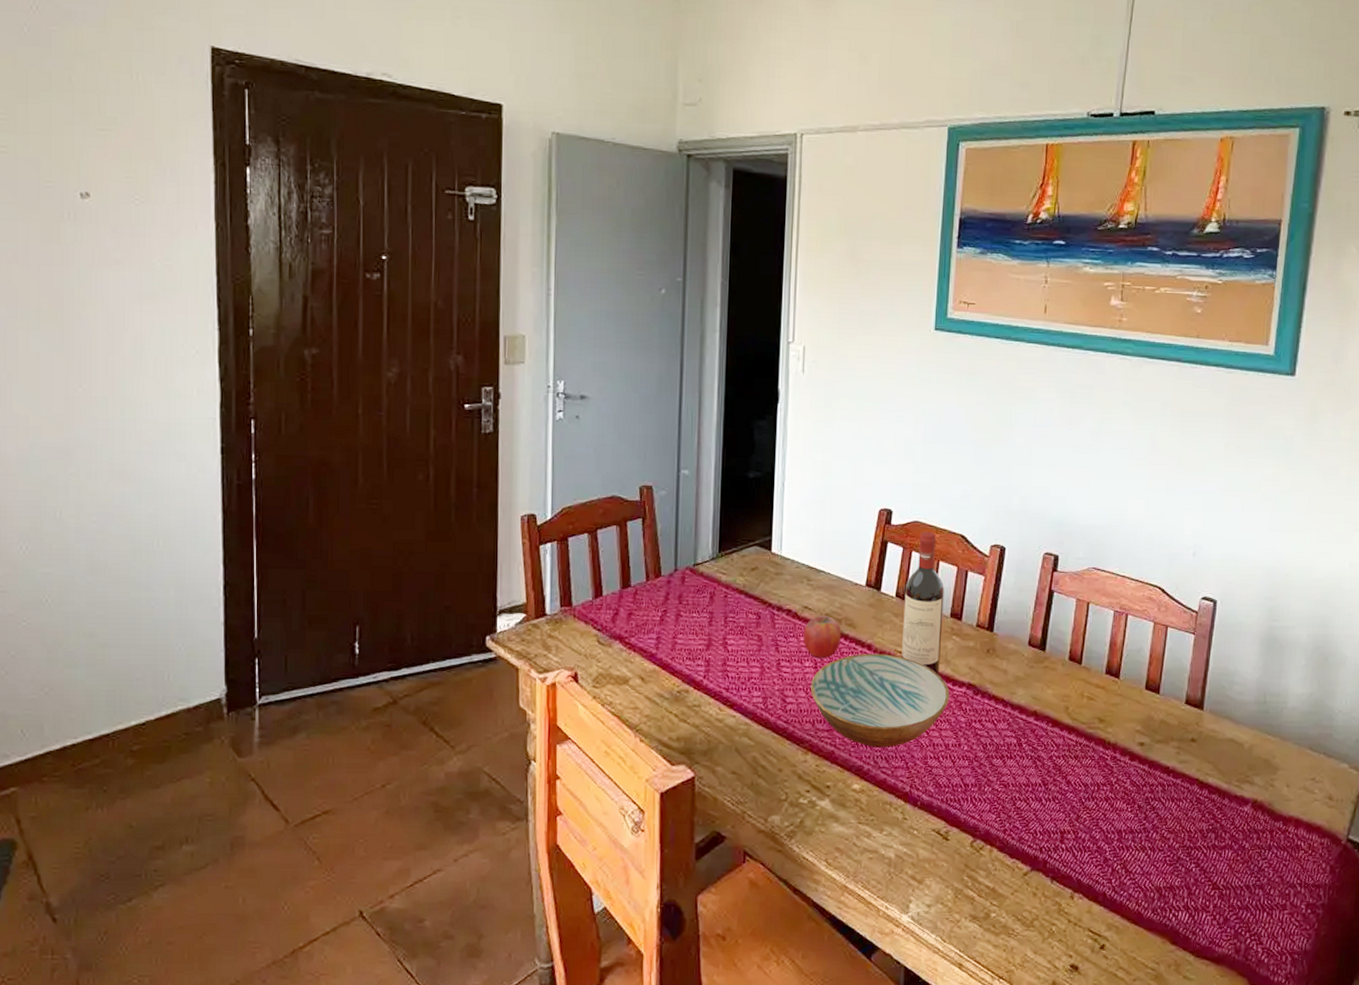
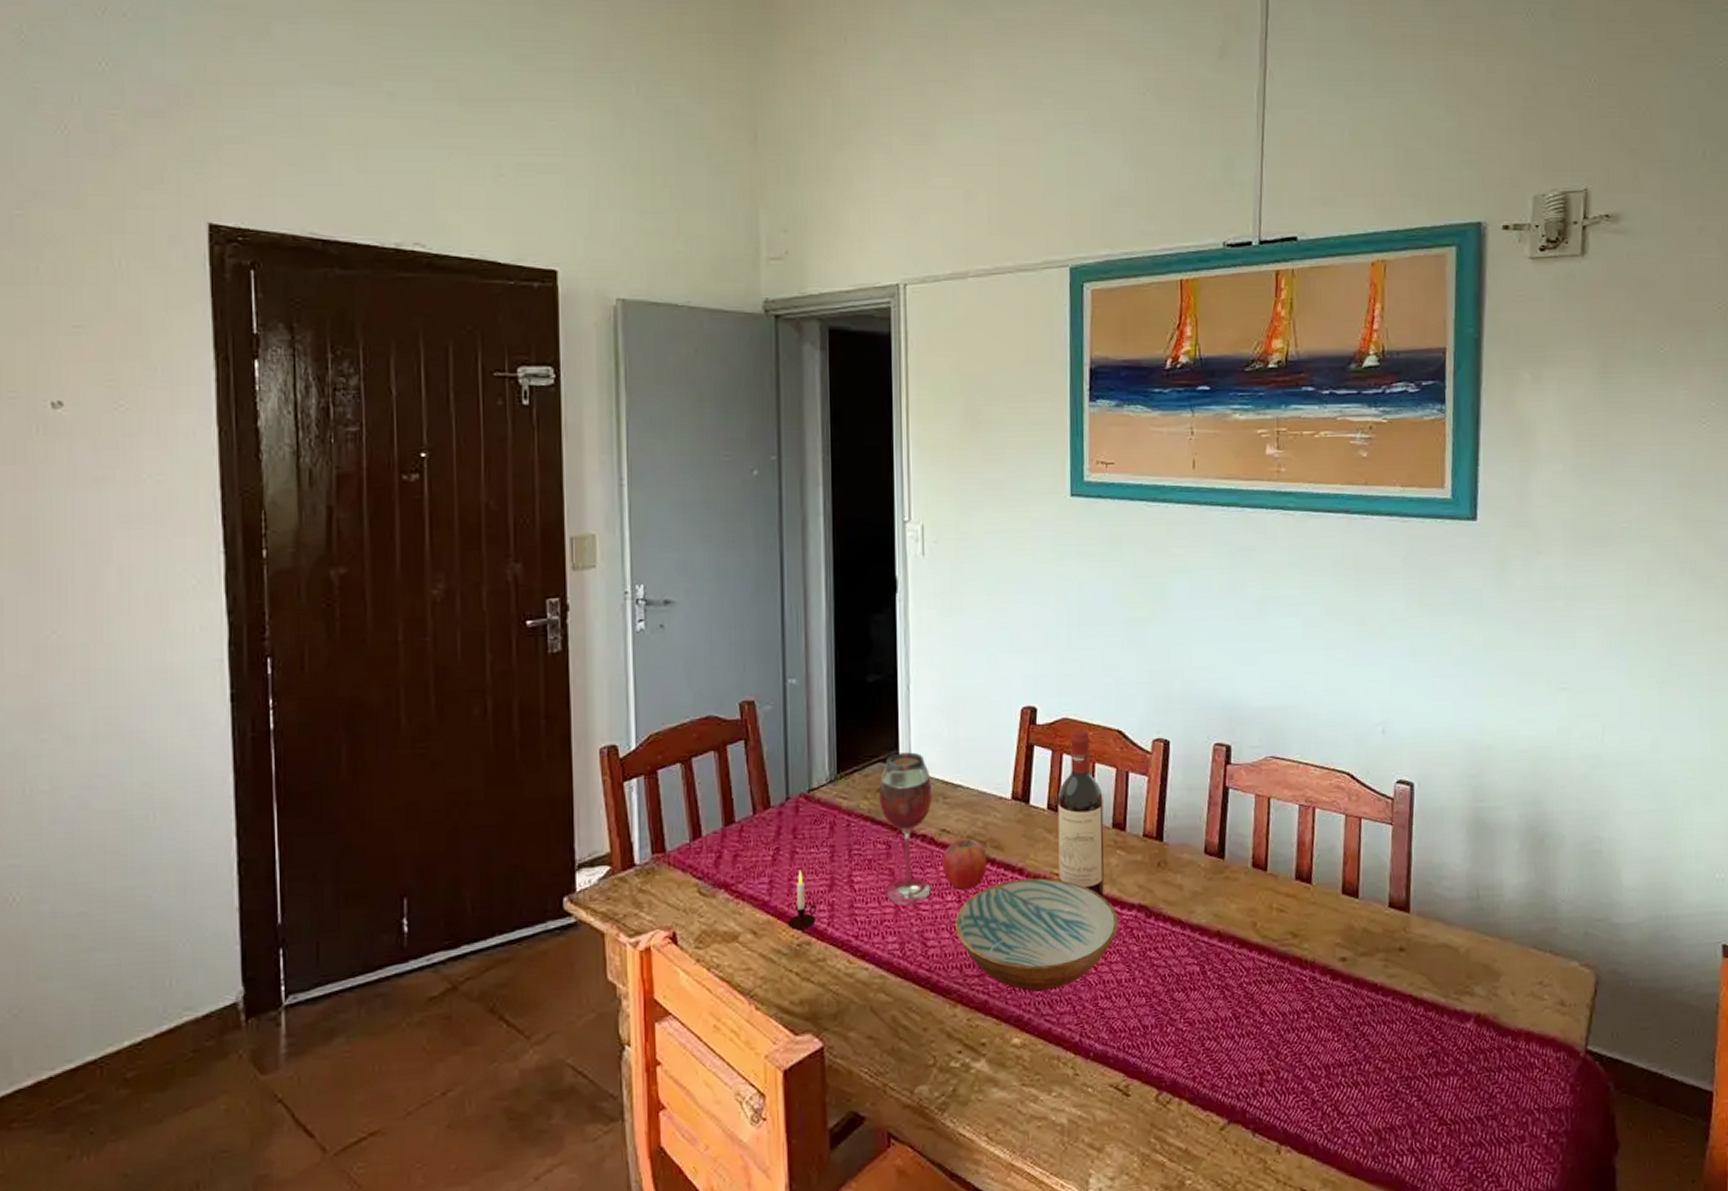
candle: none [670,630,696,679] -> present [787,869,817,930]
wineglass: none [753,539,799,667] -> present [879,752,933,905]

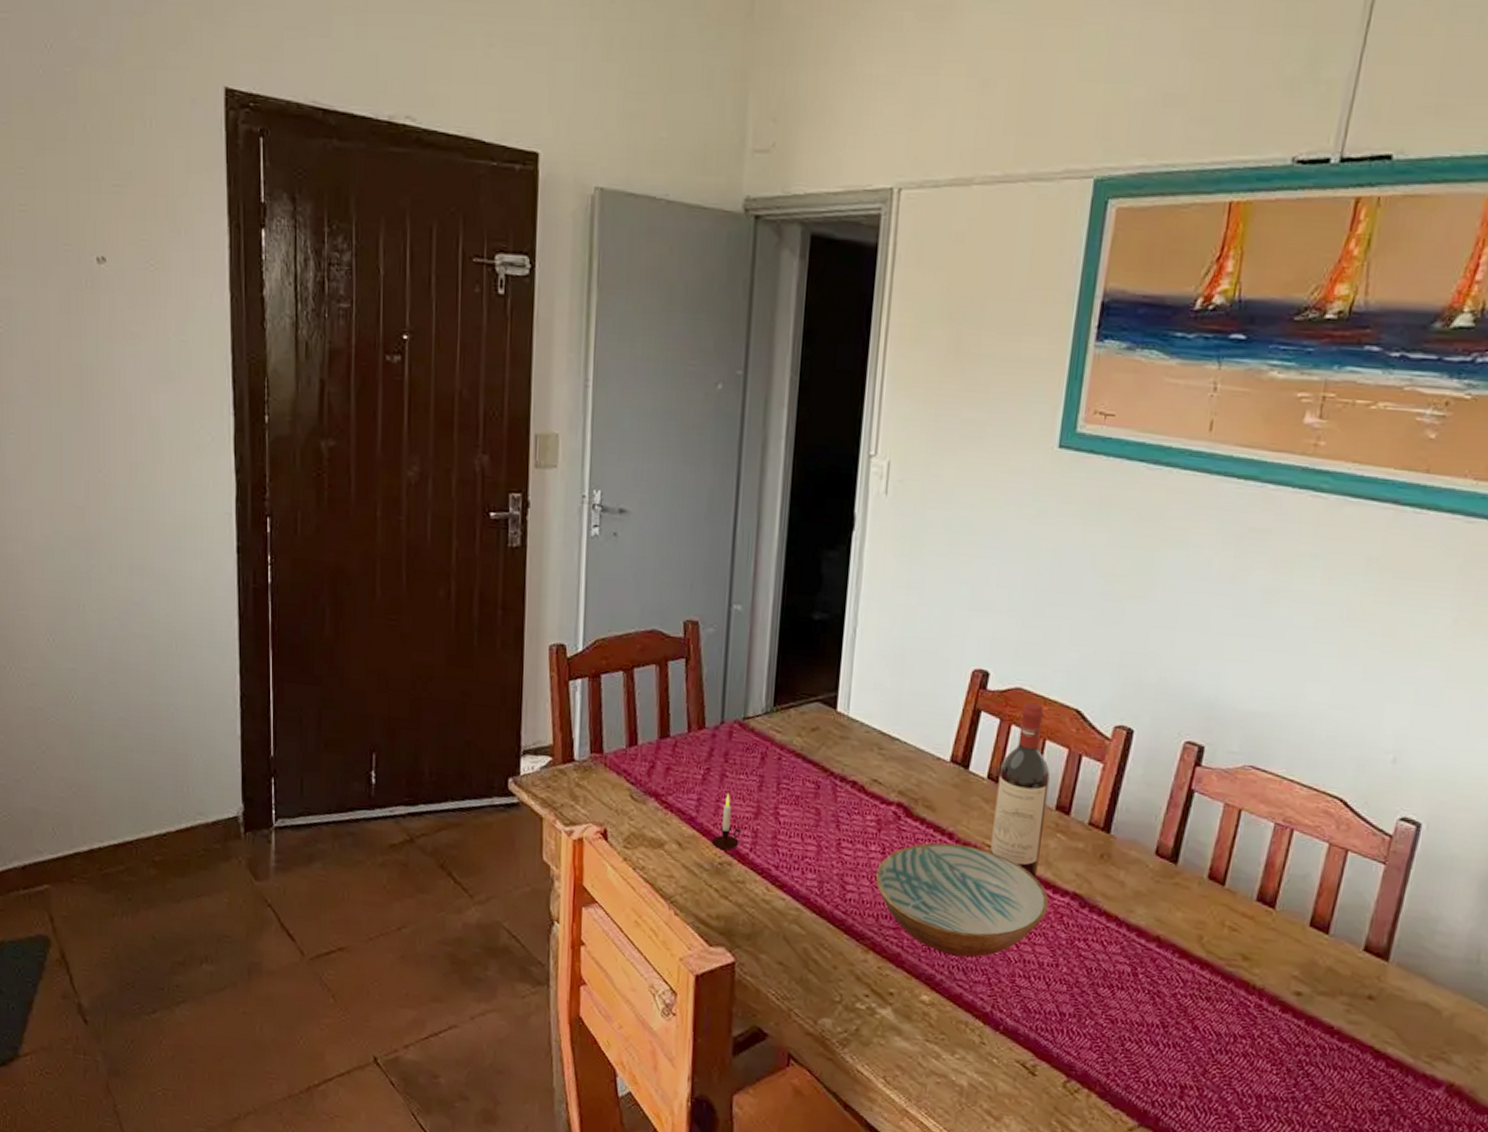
wineglass: present [879,752,933,905] -> none [810,695,869,847]
fruit: present [942,837,988,890] -> none [869,791,918,843]

